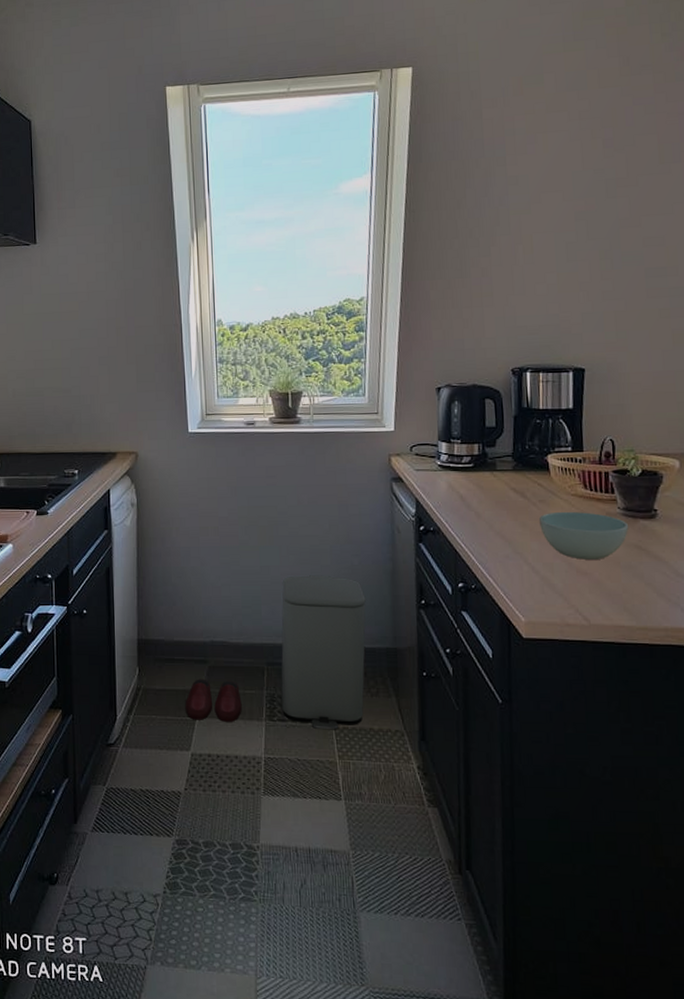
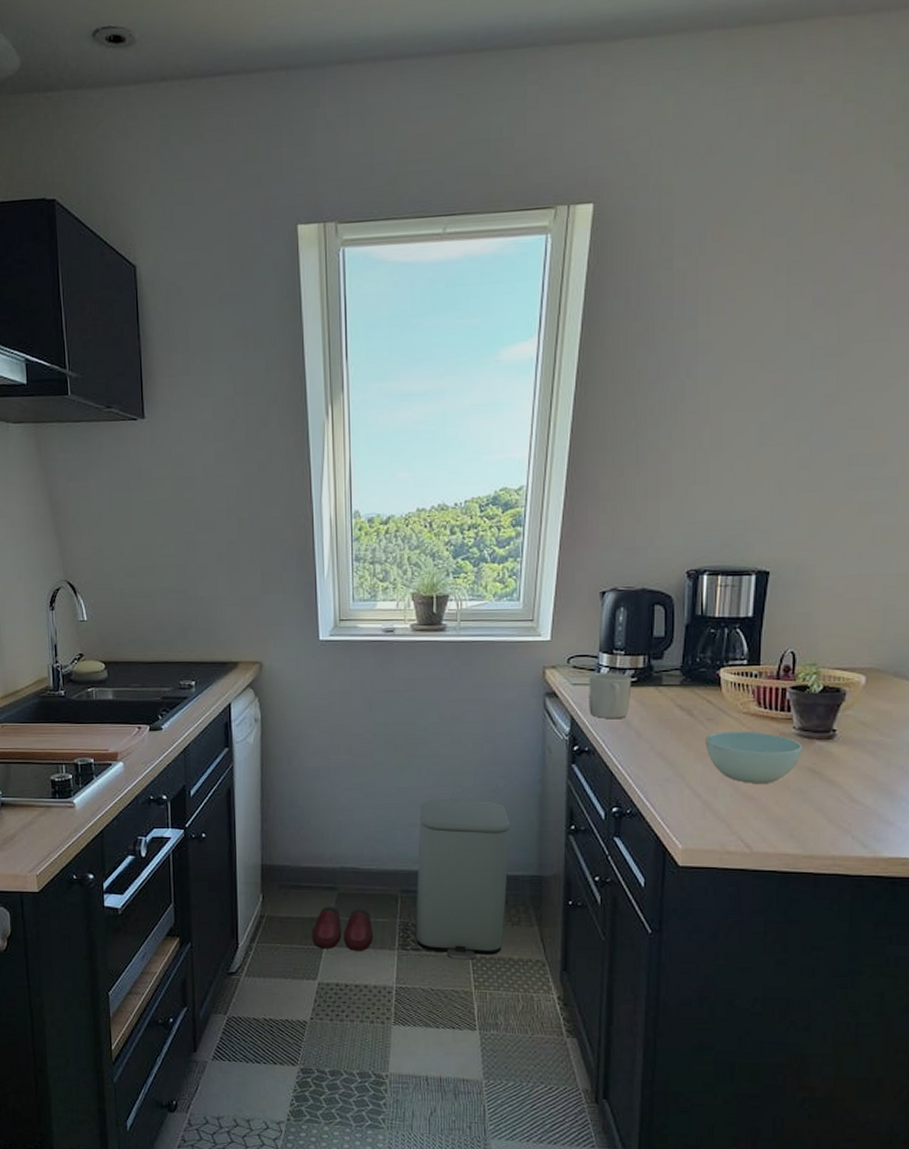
mug: none [430,459,469,502] -> present [589,673,632,719]

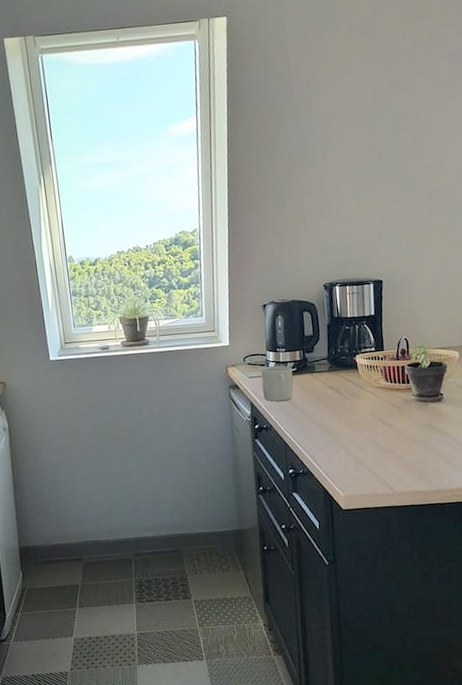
slippers: present [312,906,373,951] -> none [65,572,115,610]
pedal bin: present [416,798,511,960] -> none [142,474,218,605]
bowl: present [704,731,804,783] -> none [351,401,422,440]

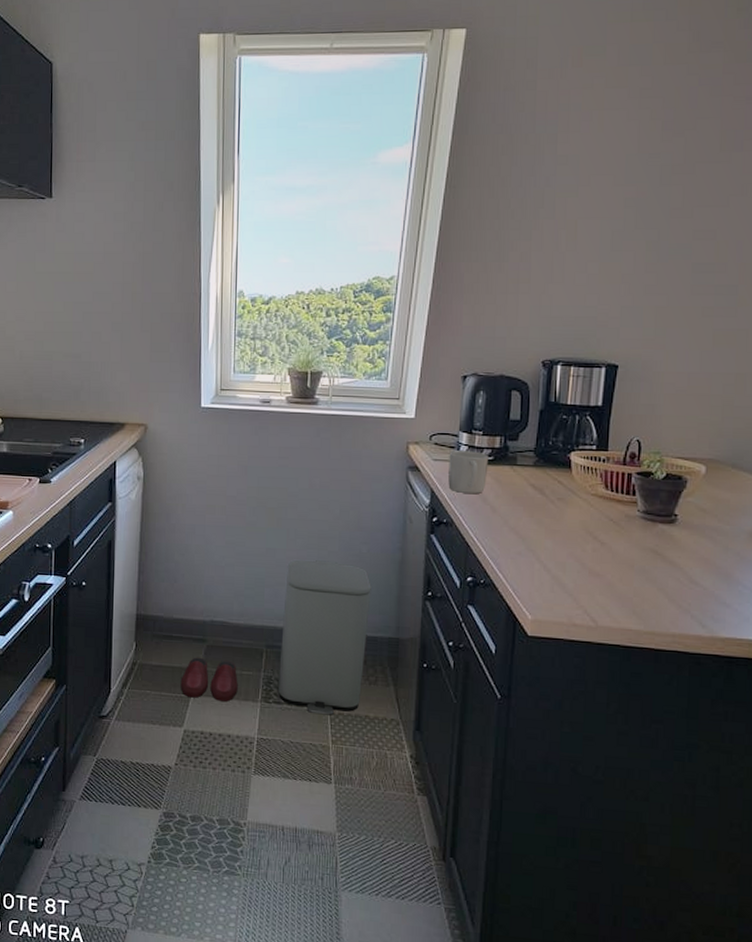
slippers: none [65,572,115,610] -> present [180,657,238,702]
pedal bin: none [142,474,218,605] -> present [278,559,371,716]

